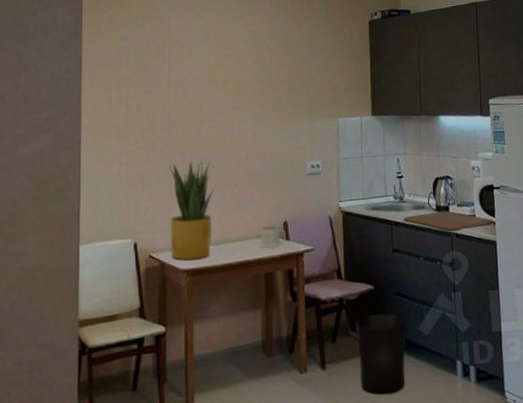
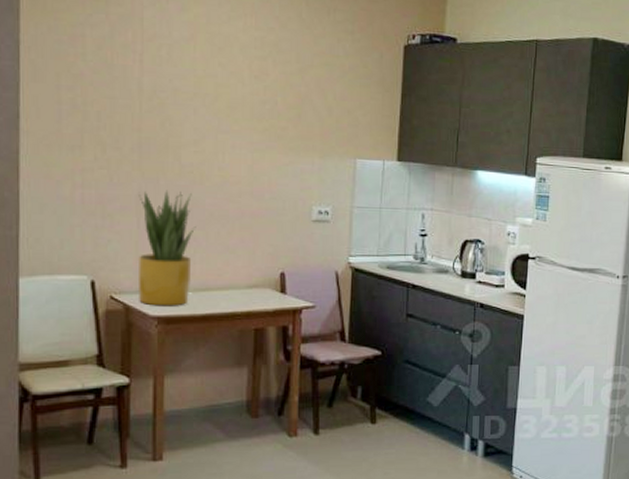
mug: present [260,225,287,249] -> none [251,276,283,302]
waste bin: present [356,313,406,395] -> none [356,380,414,464]
chopping board: present [403,210,495,231] -> none [423,277,526,300]

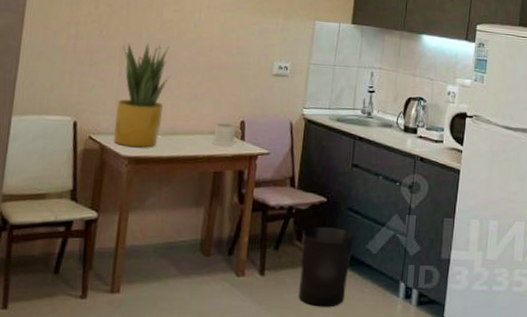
mug: none [251,276,283,302] -> present [213,123,242,148]
waste bin: none [356,380,414,464] -> present [298,226,355,307]

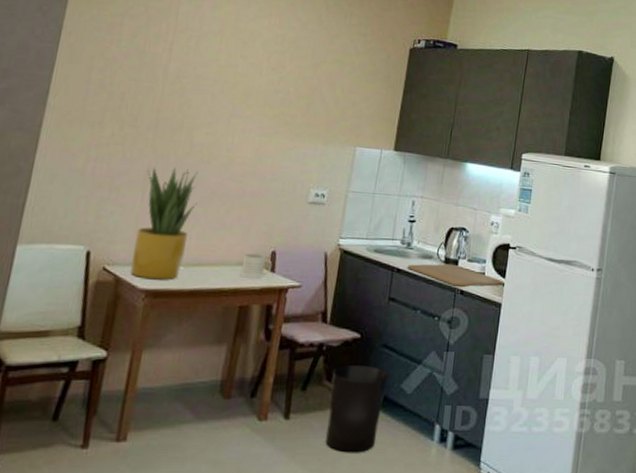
chopping board: none [368,132,462,154] -> present [407,263,505,287]

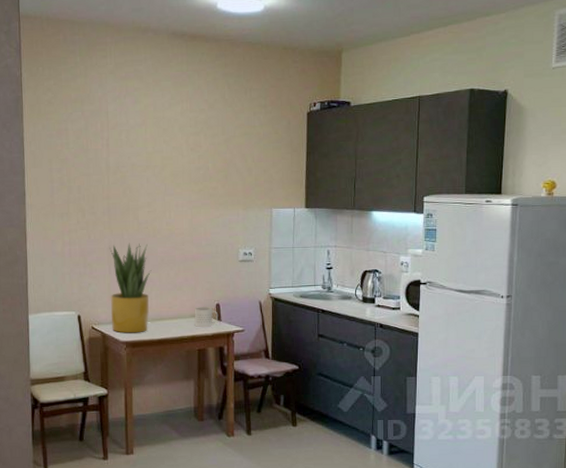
waste bin: present [325,364,390,453] -> none [280,390,327,459]
chopping board: present [407,263,505,287] -> none [330,302,419,321]

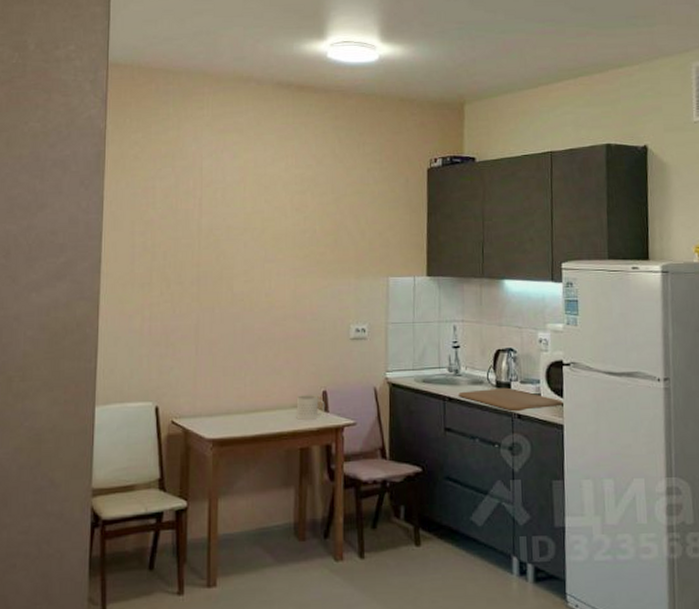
planter: present [109,243,152,333] -> none [195,318,247,429]
chopping board: none [330,302,419,321] -> present [458,387,563,411]

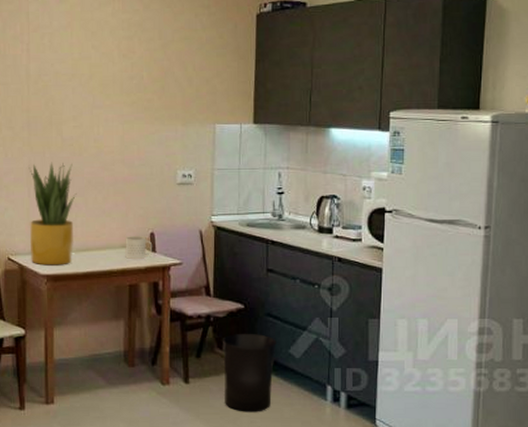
planter: none [195,318,247,429] -> present [28,162,77,266]
waste bin: none [400,499,457,590] -> present [223,333,277,412]
chopping board: present [458,387,563,411] -> none [281,232,383,254]

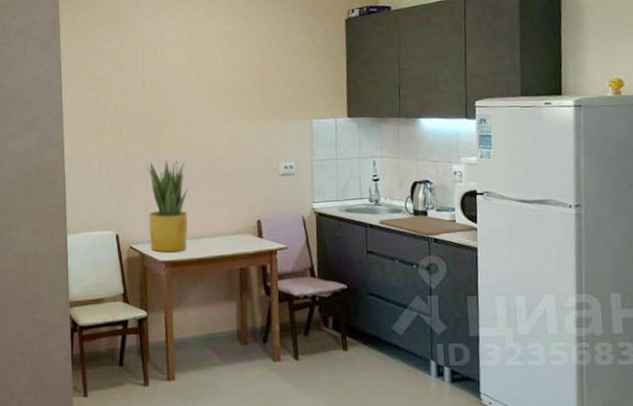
mug: present [125,236,153,260] -> none [234,223,260,246]
waste bin: present [223,333,277,412] -> none [329,311,380,387]
chopping board: none [281,232,383,254] -> present [379,215,477,235]

